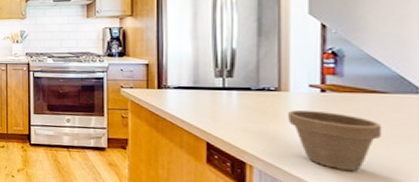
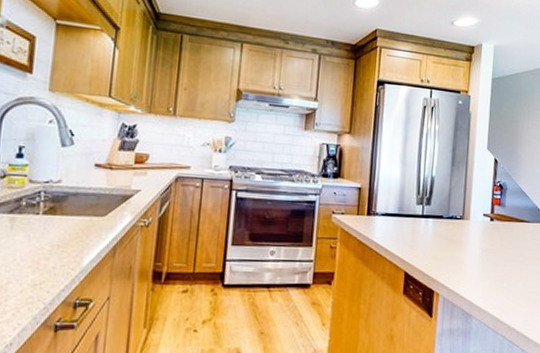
flower pot: present [287,109,383,171] -> none [467,237,525,292]

